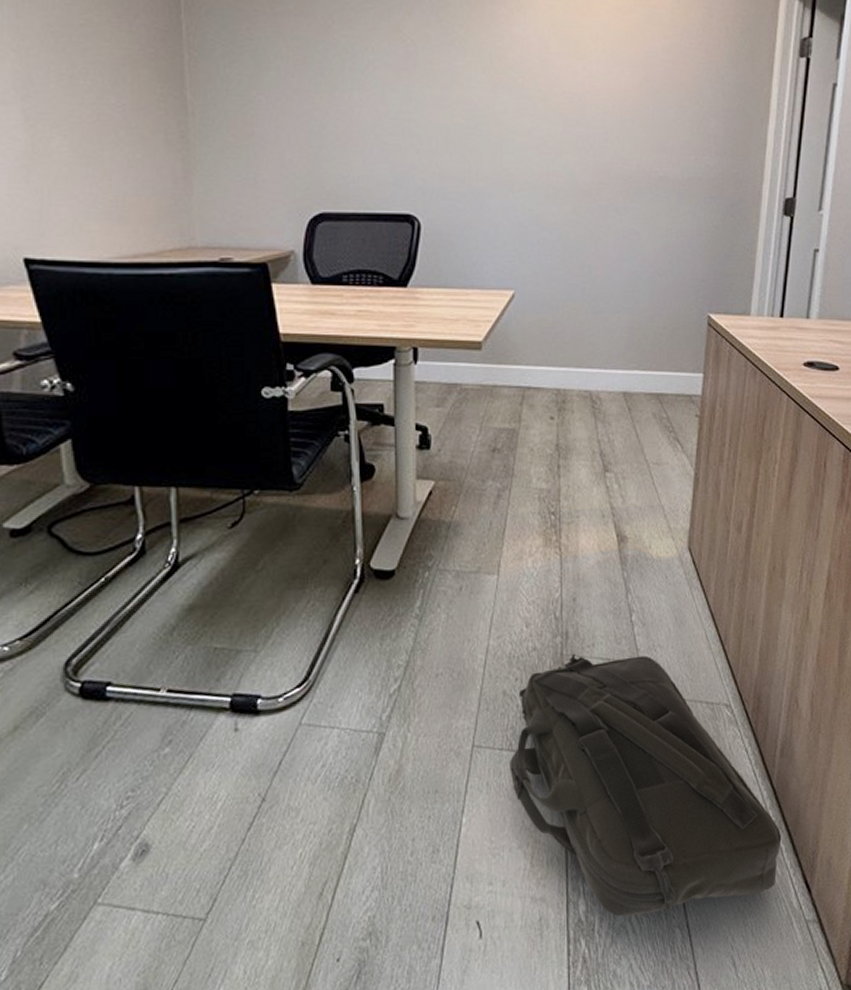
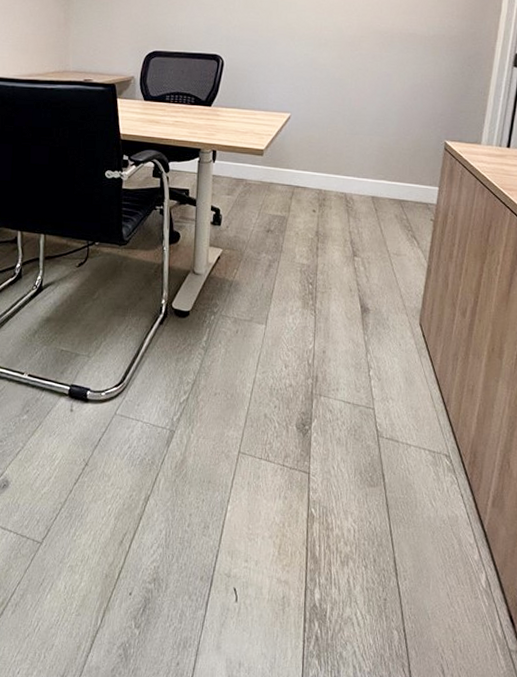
briefcase: present [510,653,782,917] -> none [266,394,491,617]

